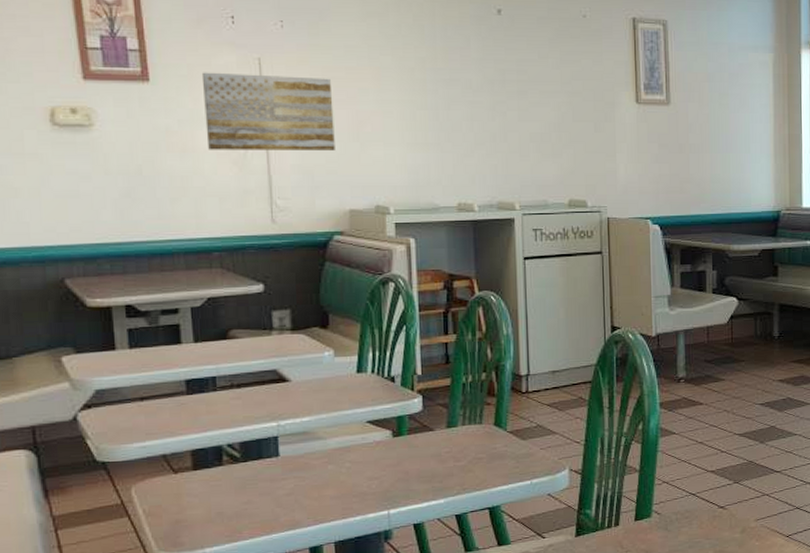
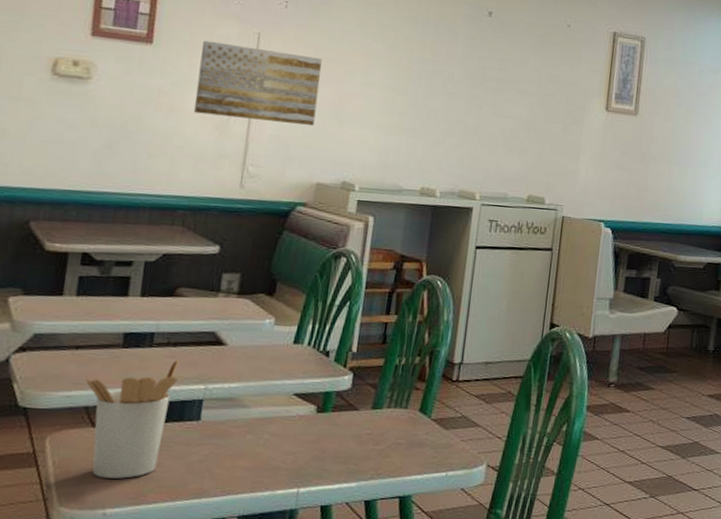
utensil holder: none [157,399,249,520] -> present [85,359,180,479]

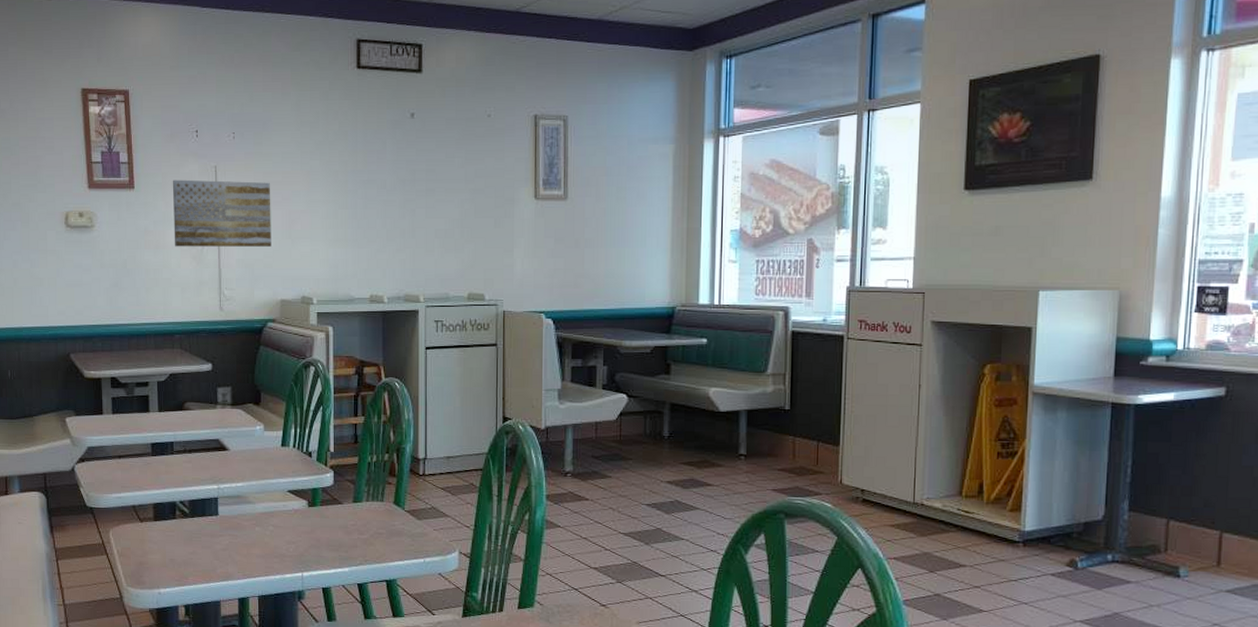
utensil holder: present [85,359,180,479] -> none [130,463,196,564]

